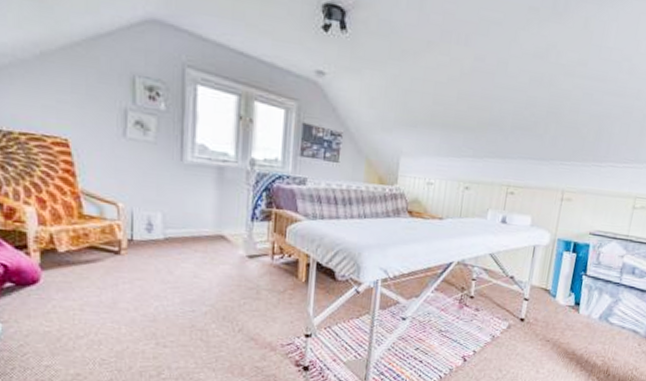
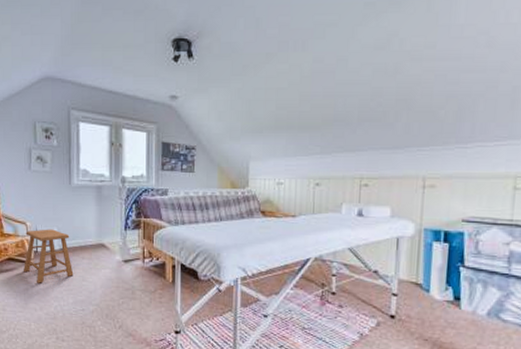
stool: none [112,213,182,279] -> present [24,229,74,283]

